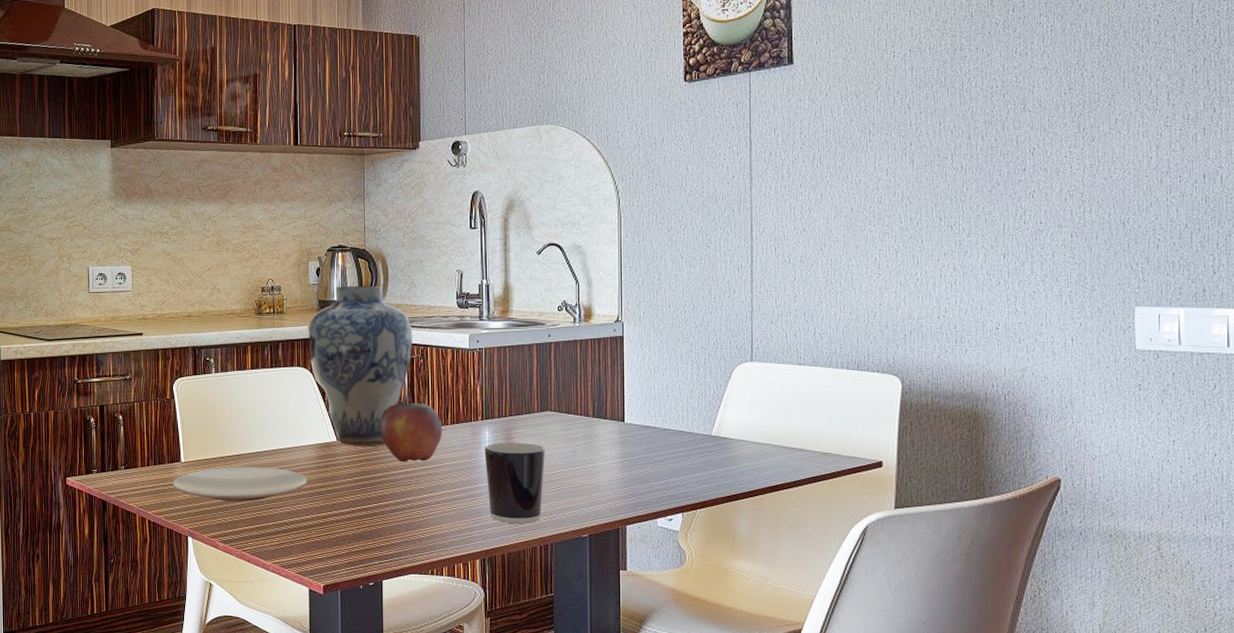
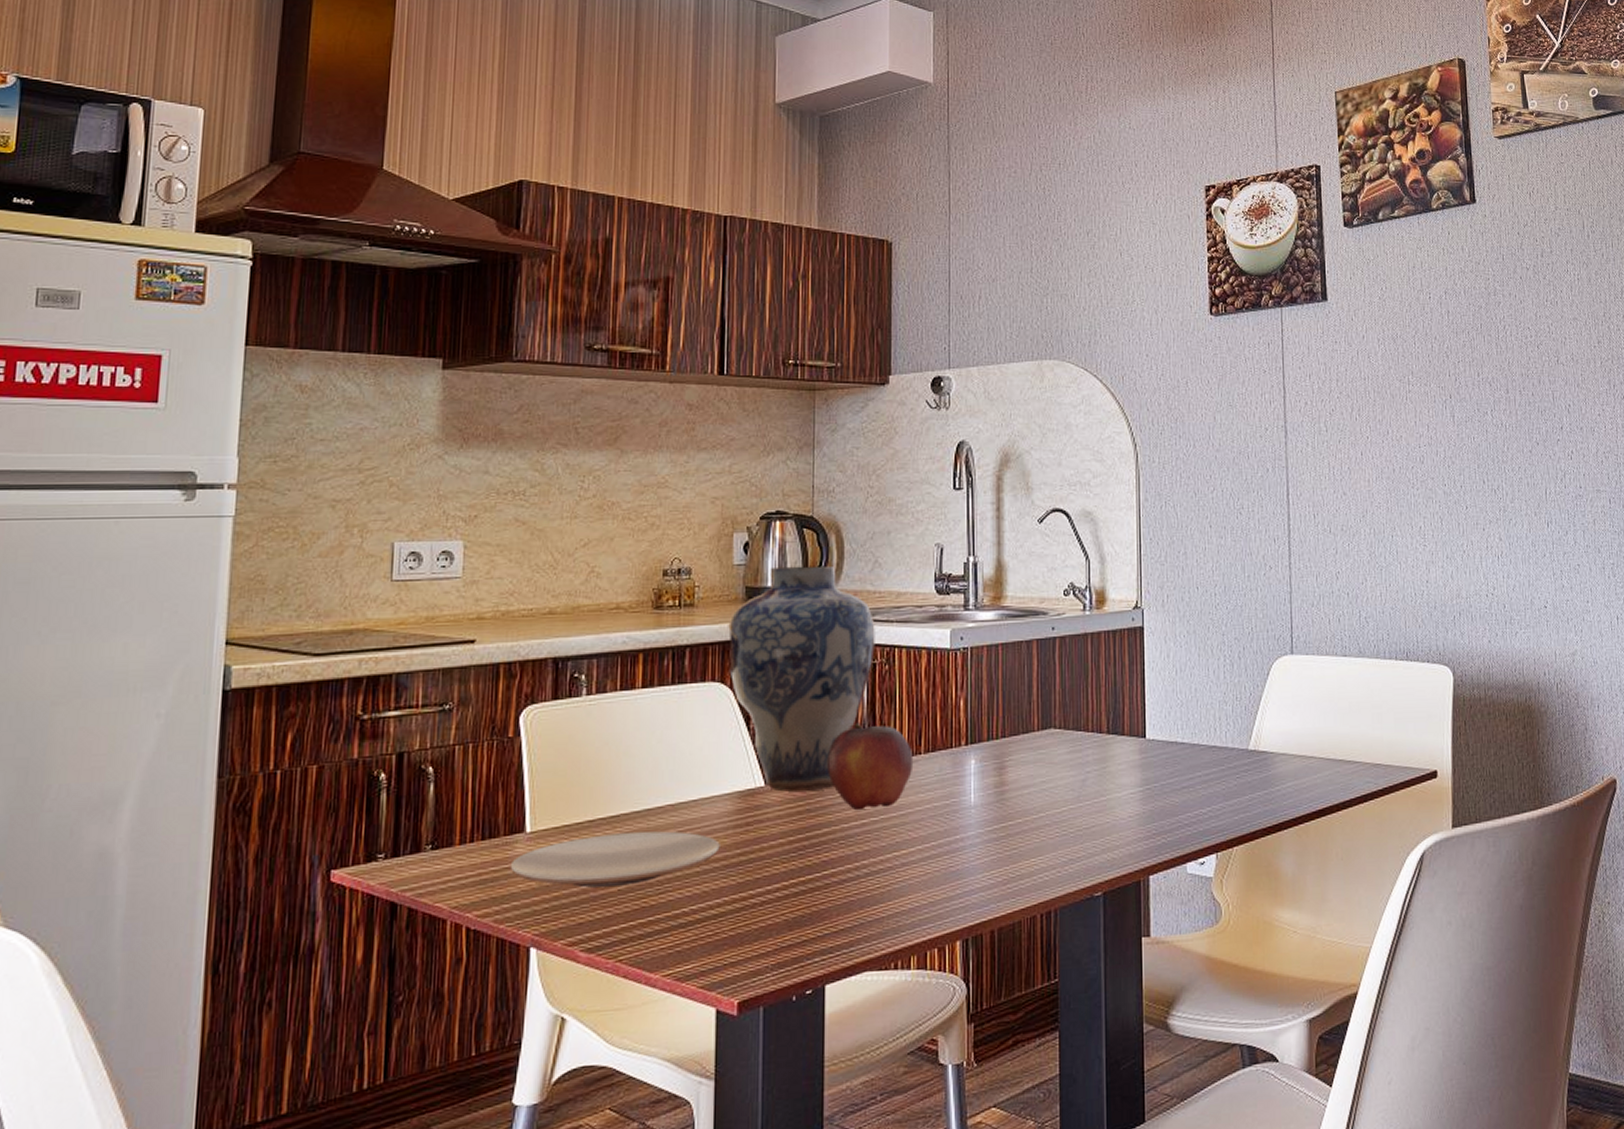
mug: present [484,442,545,524] -> none [968,773,1047,886]

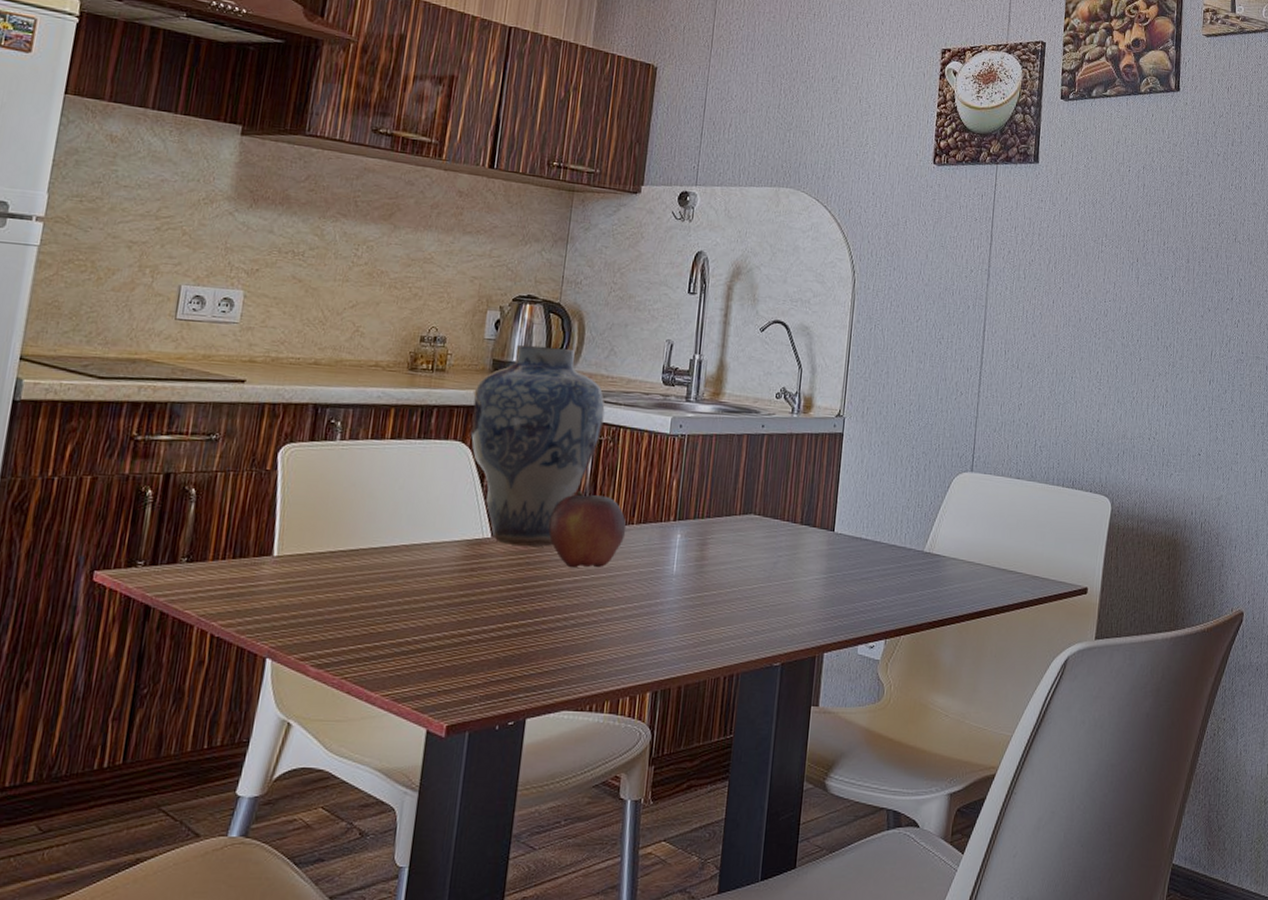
plate: present [510,831,720,888] -> none [255,565,446,613]

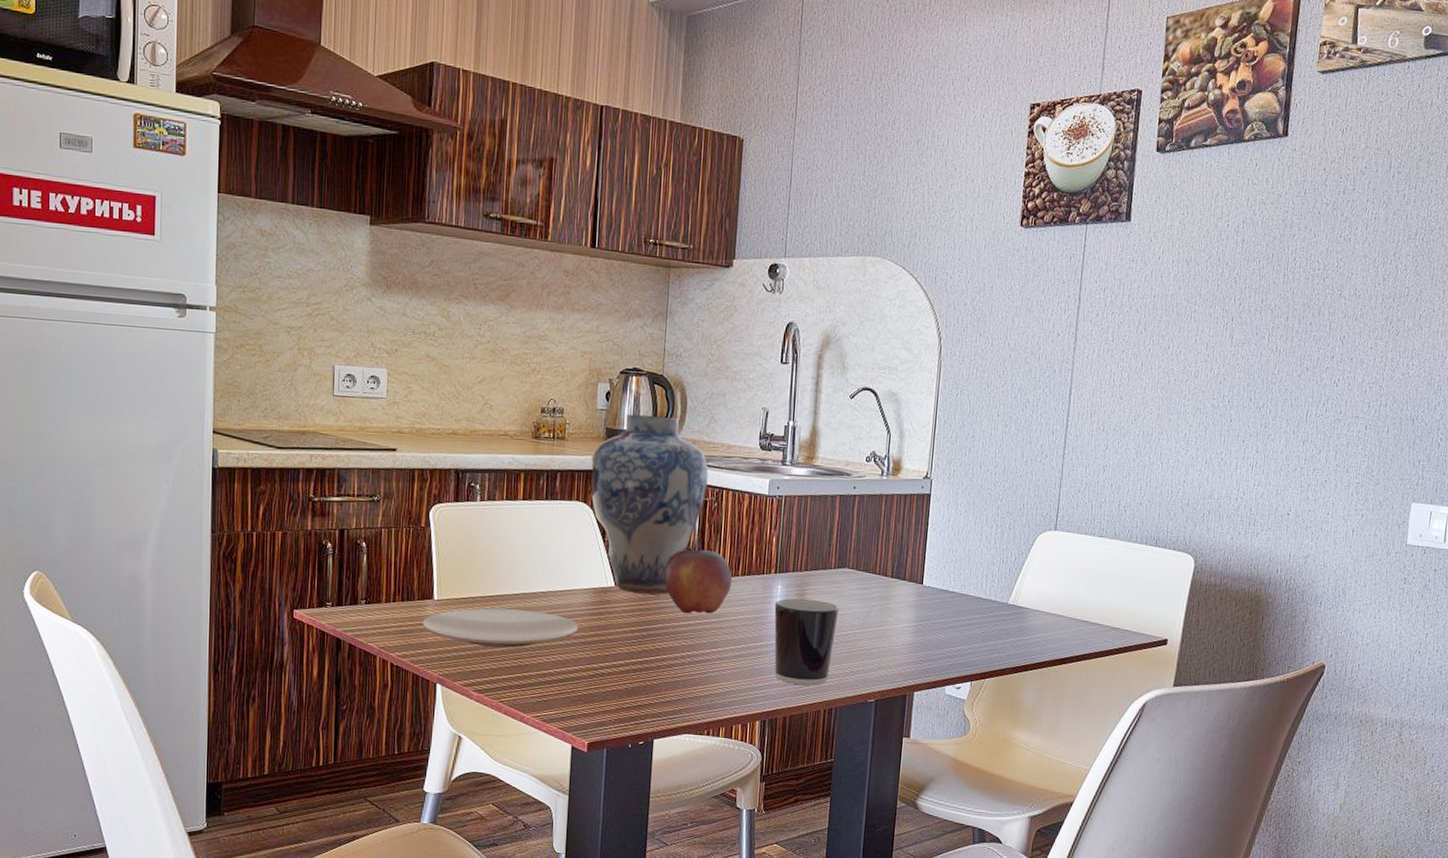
plate: none [255,565,446,613] -> present [422,608,579,648]
mug: none [669,549,743,649] -> present [774,598,839,686]

